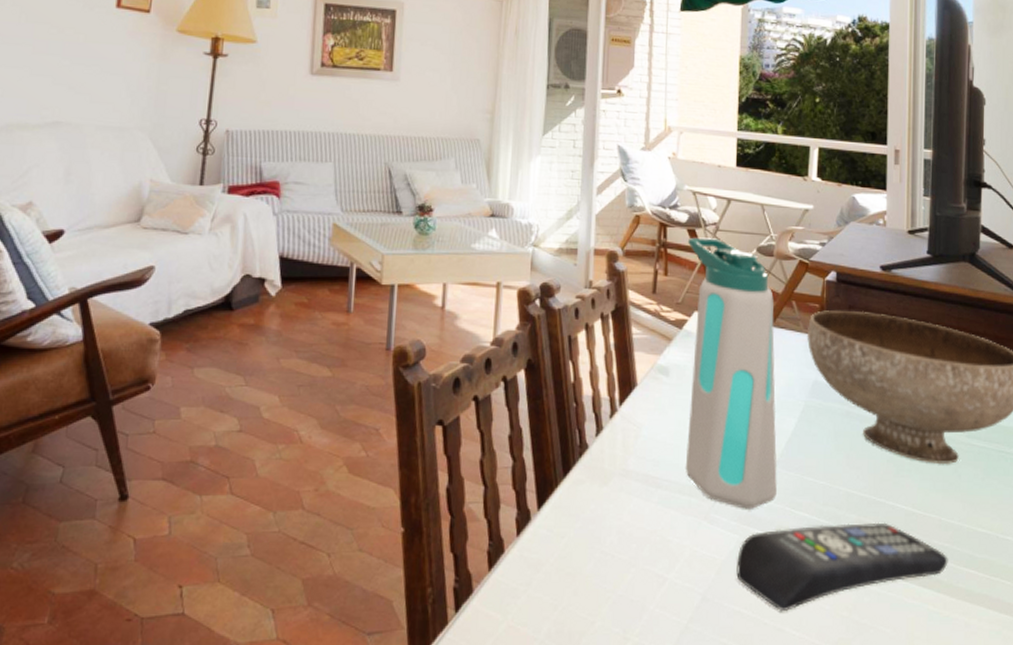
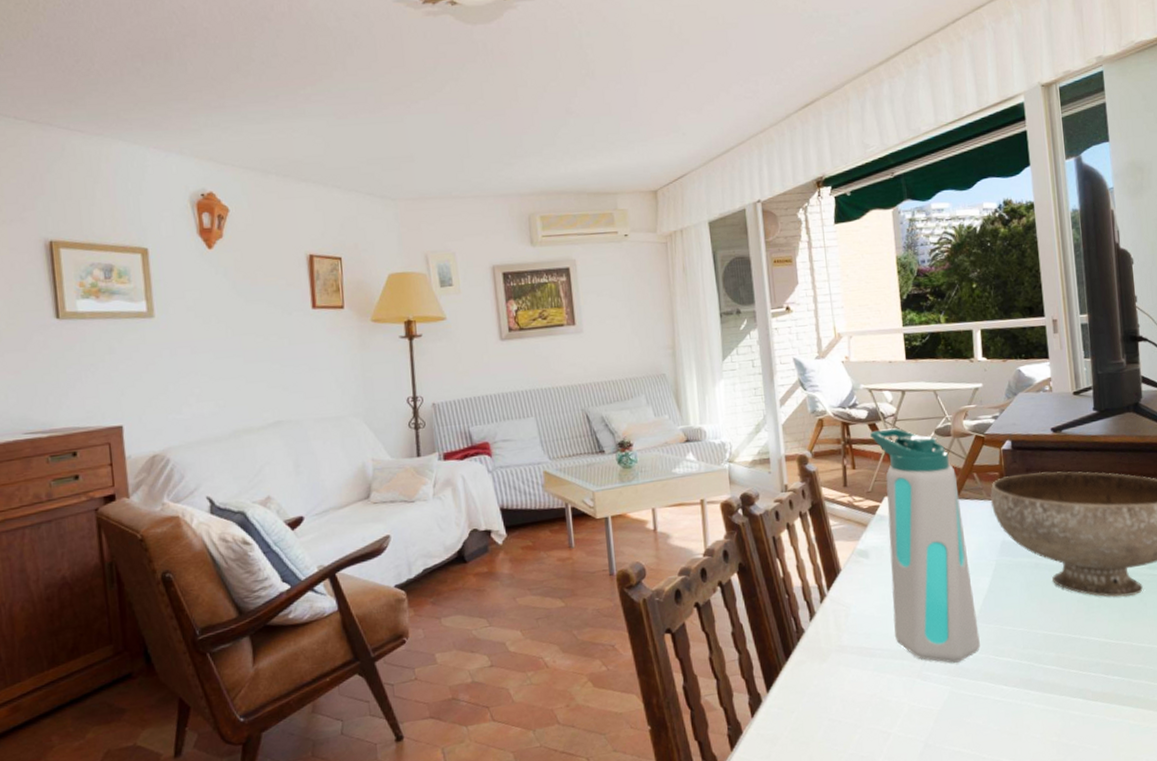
remote control: present [736,522,948,612] -> none [951,655,1143,746]

